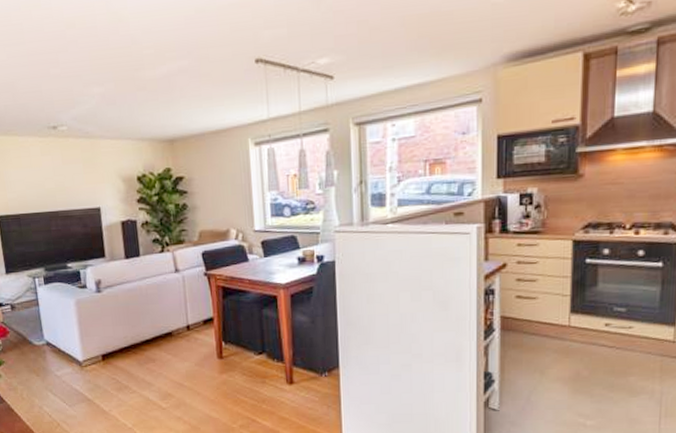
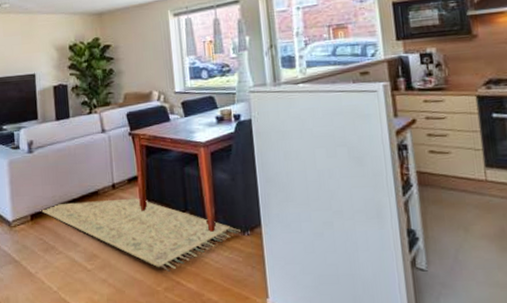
rug: none [112,340,318,411] -> present [40,199,241,273]

